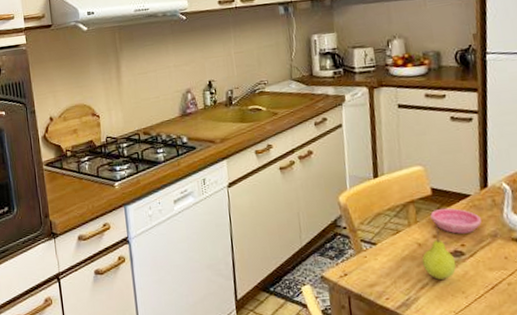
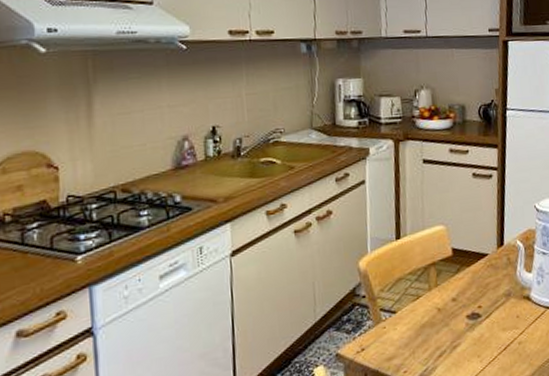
fruit: present [421,226,456,280] -> none [440,288,473,346]
saucer: present [430,208,482,234] -> none [450,268,497,296]

